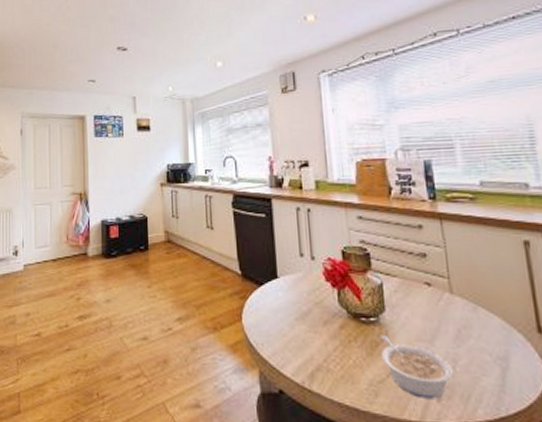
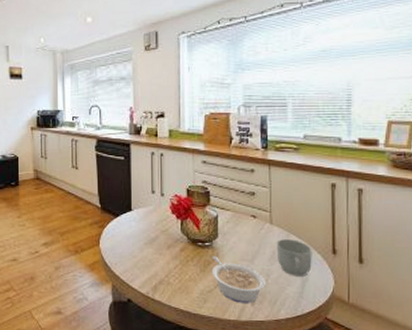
mug: none [461,313,513,363] -> present [276,239,312,276]

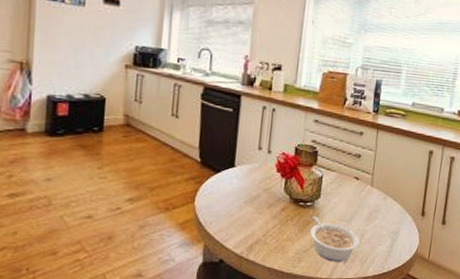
mug: present [276,239,312,276] -> none [373,201,405,236]

